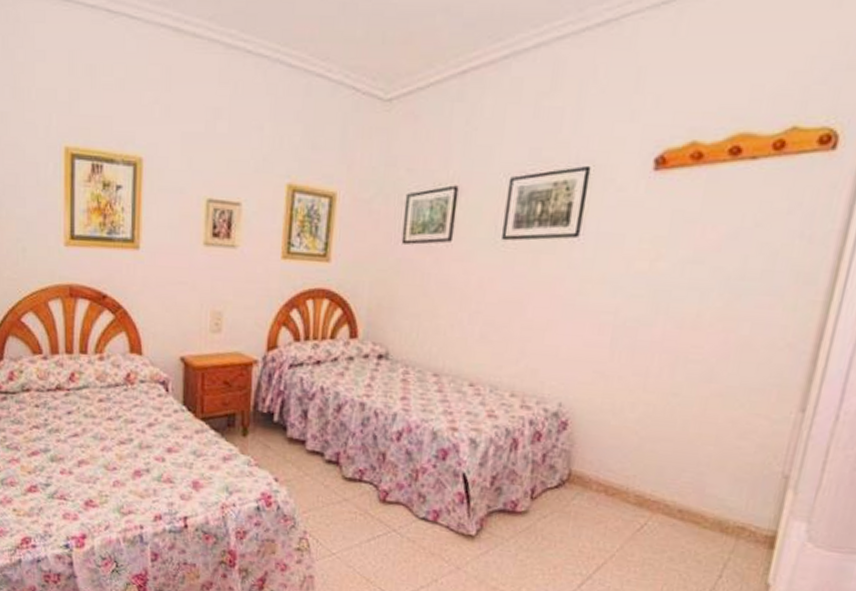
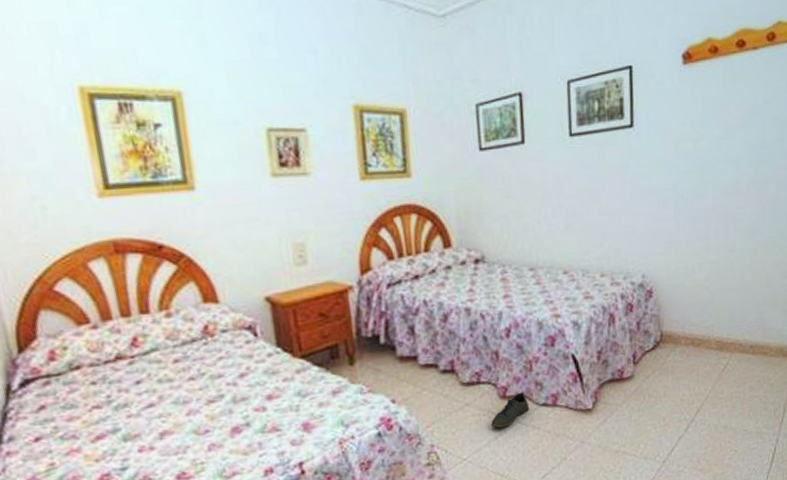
shoe: none [366,500,409,533] -> present [491,392,530,429]

